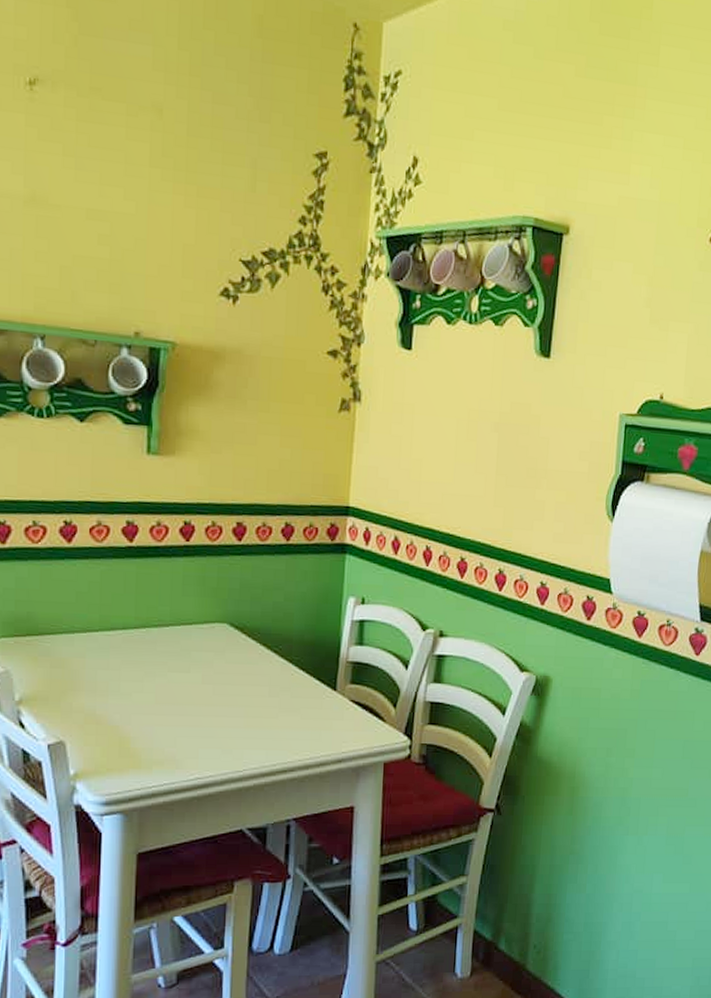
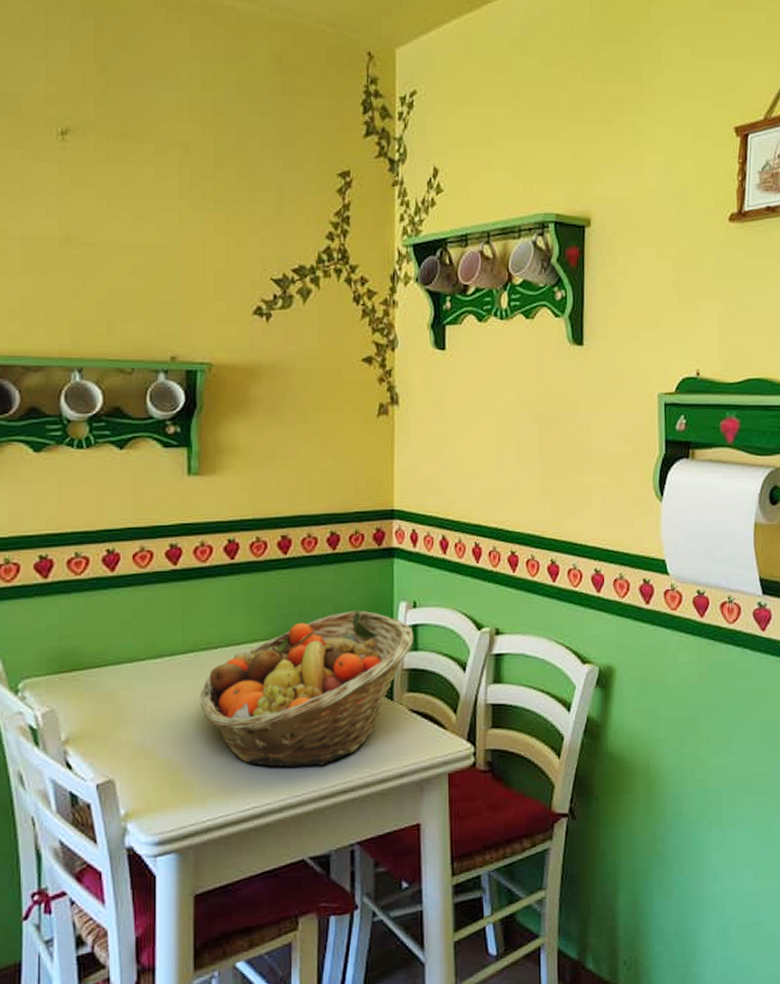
fruit basket: none [150,601,360,746] -> present [200,610,414,767]

